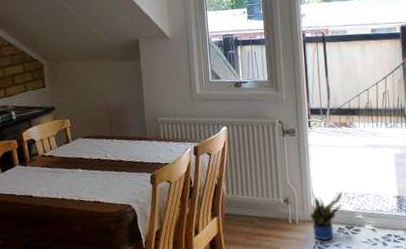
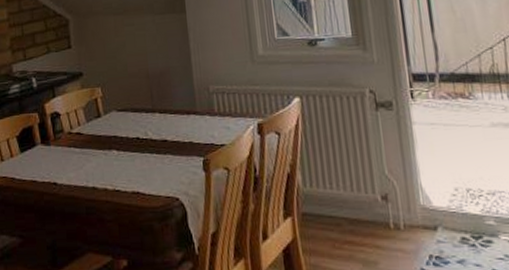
potted plant: present [310,191,343,242] -> none [419,186,465,256]

